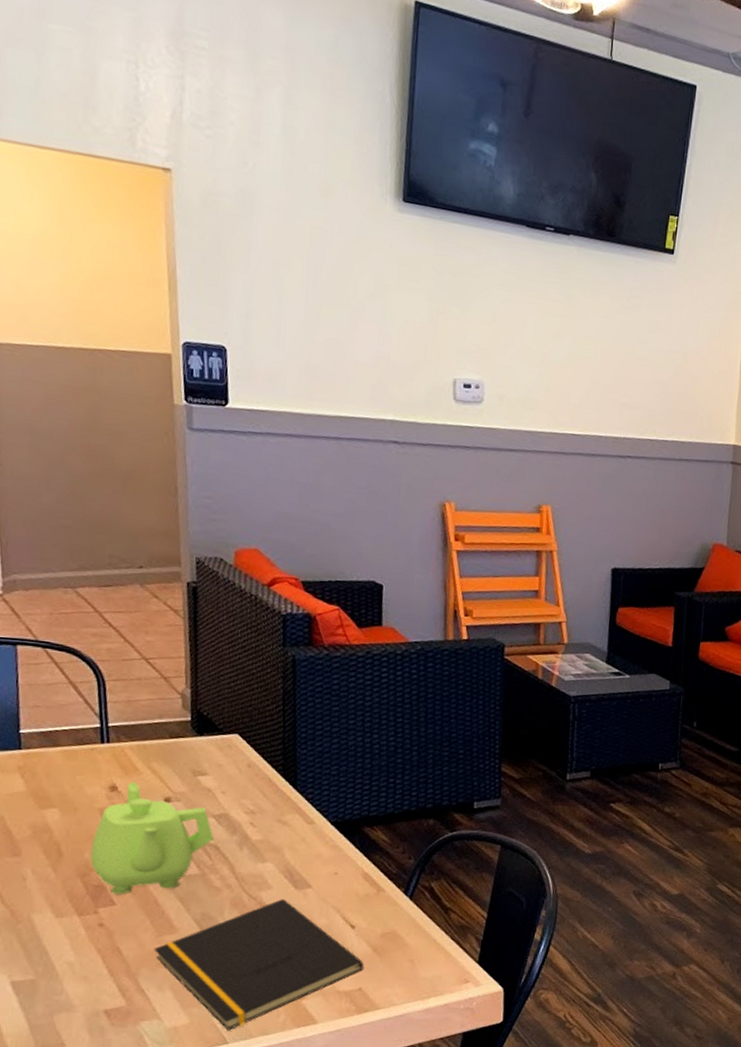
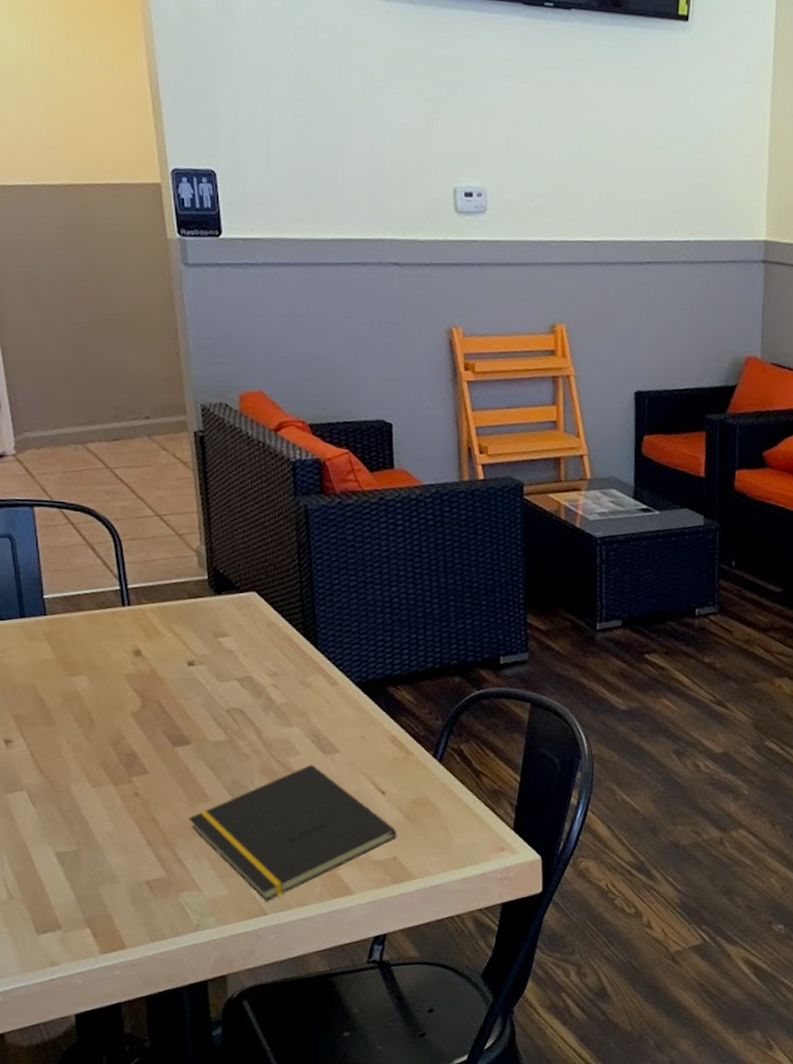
teapot: present [89,782,214,894] -> none [120,646,239,762]

